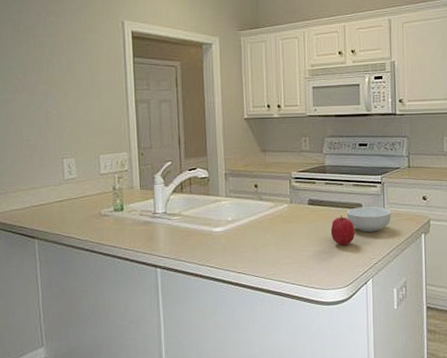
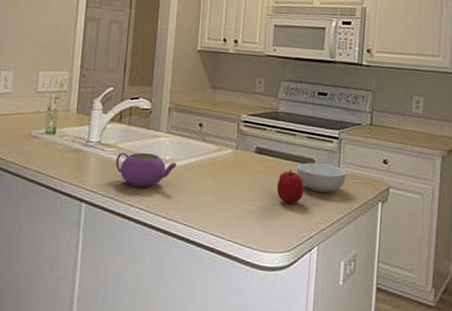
teapot: none [182,216,239,249] -> present [115,152,177,189]

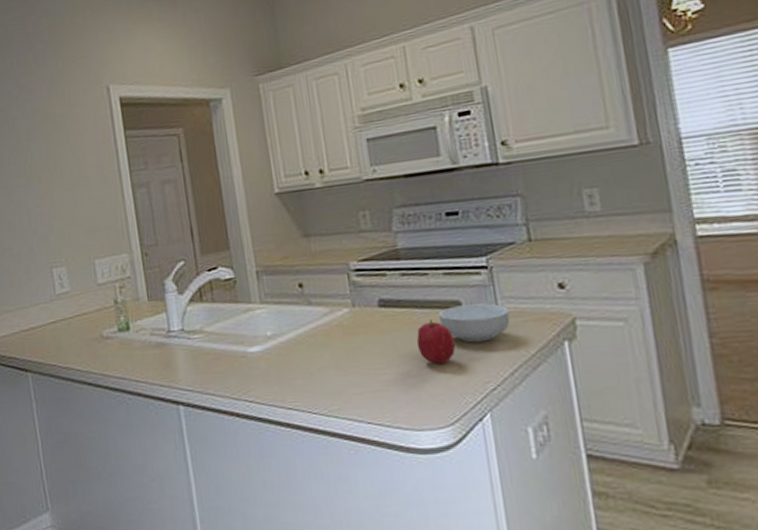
teapot: present [115,152,177,189] -> none [206,331,282,377]

